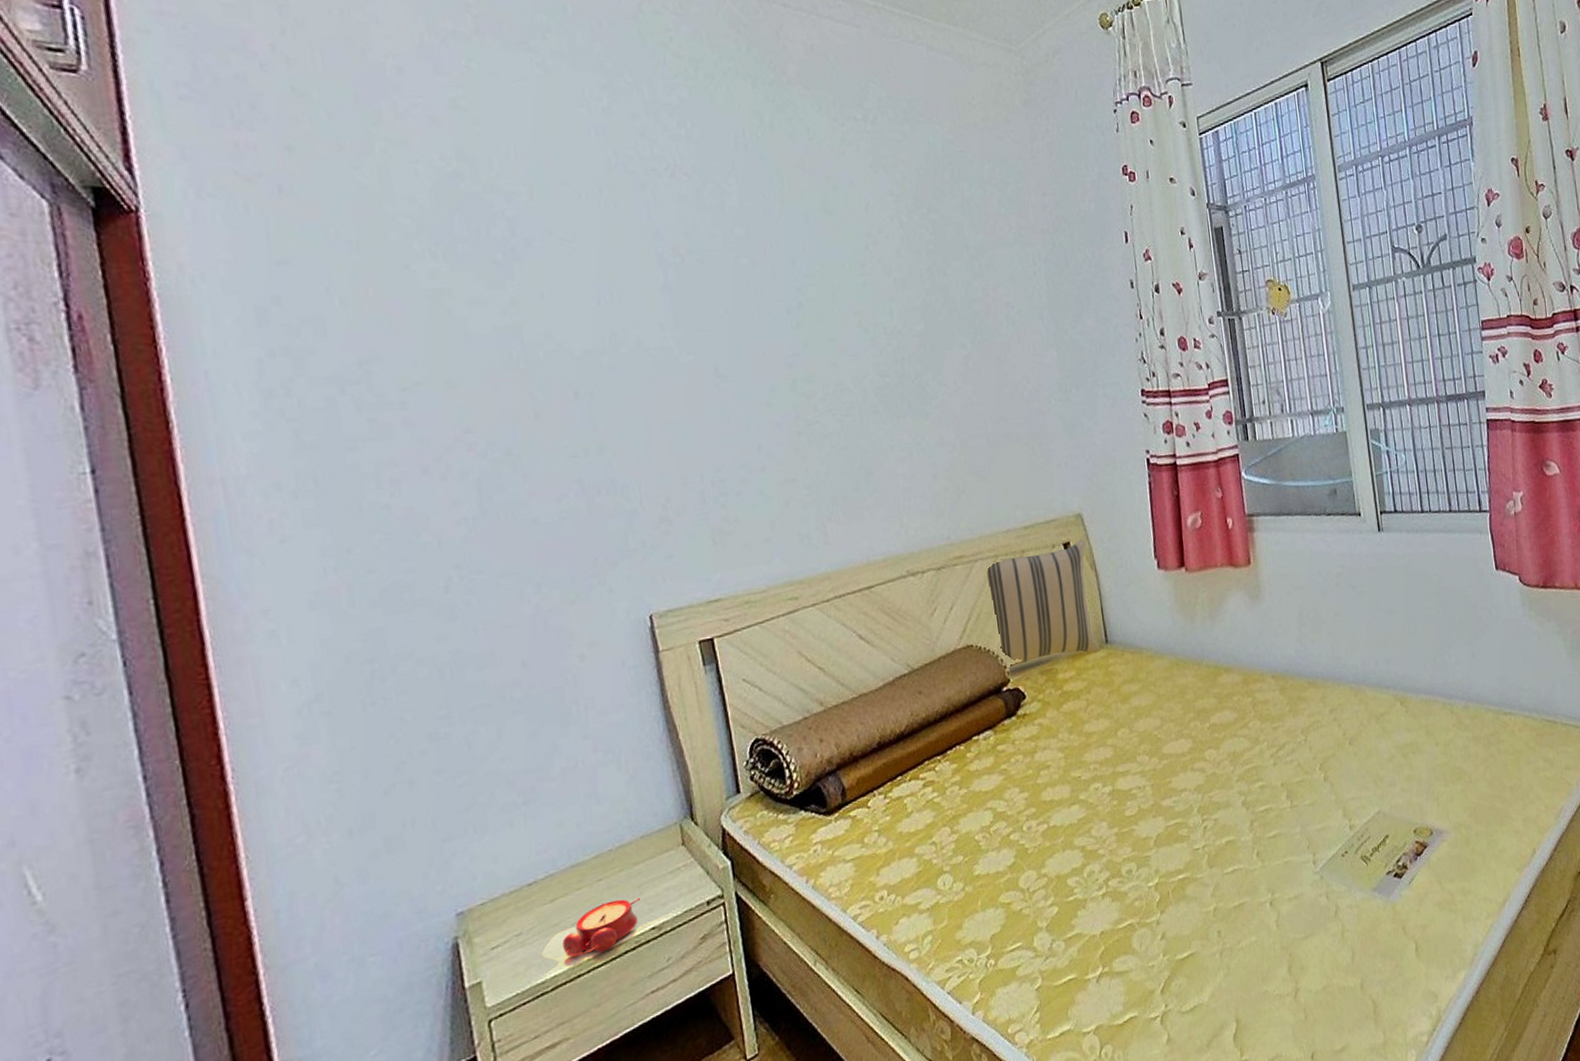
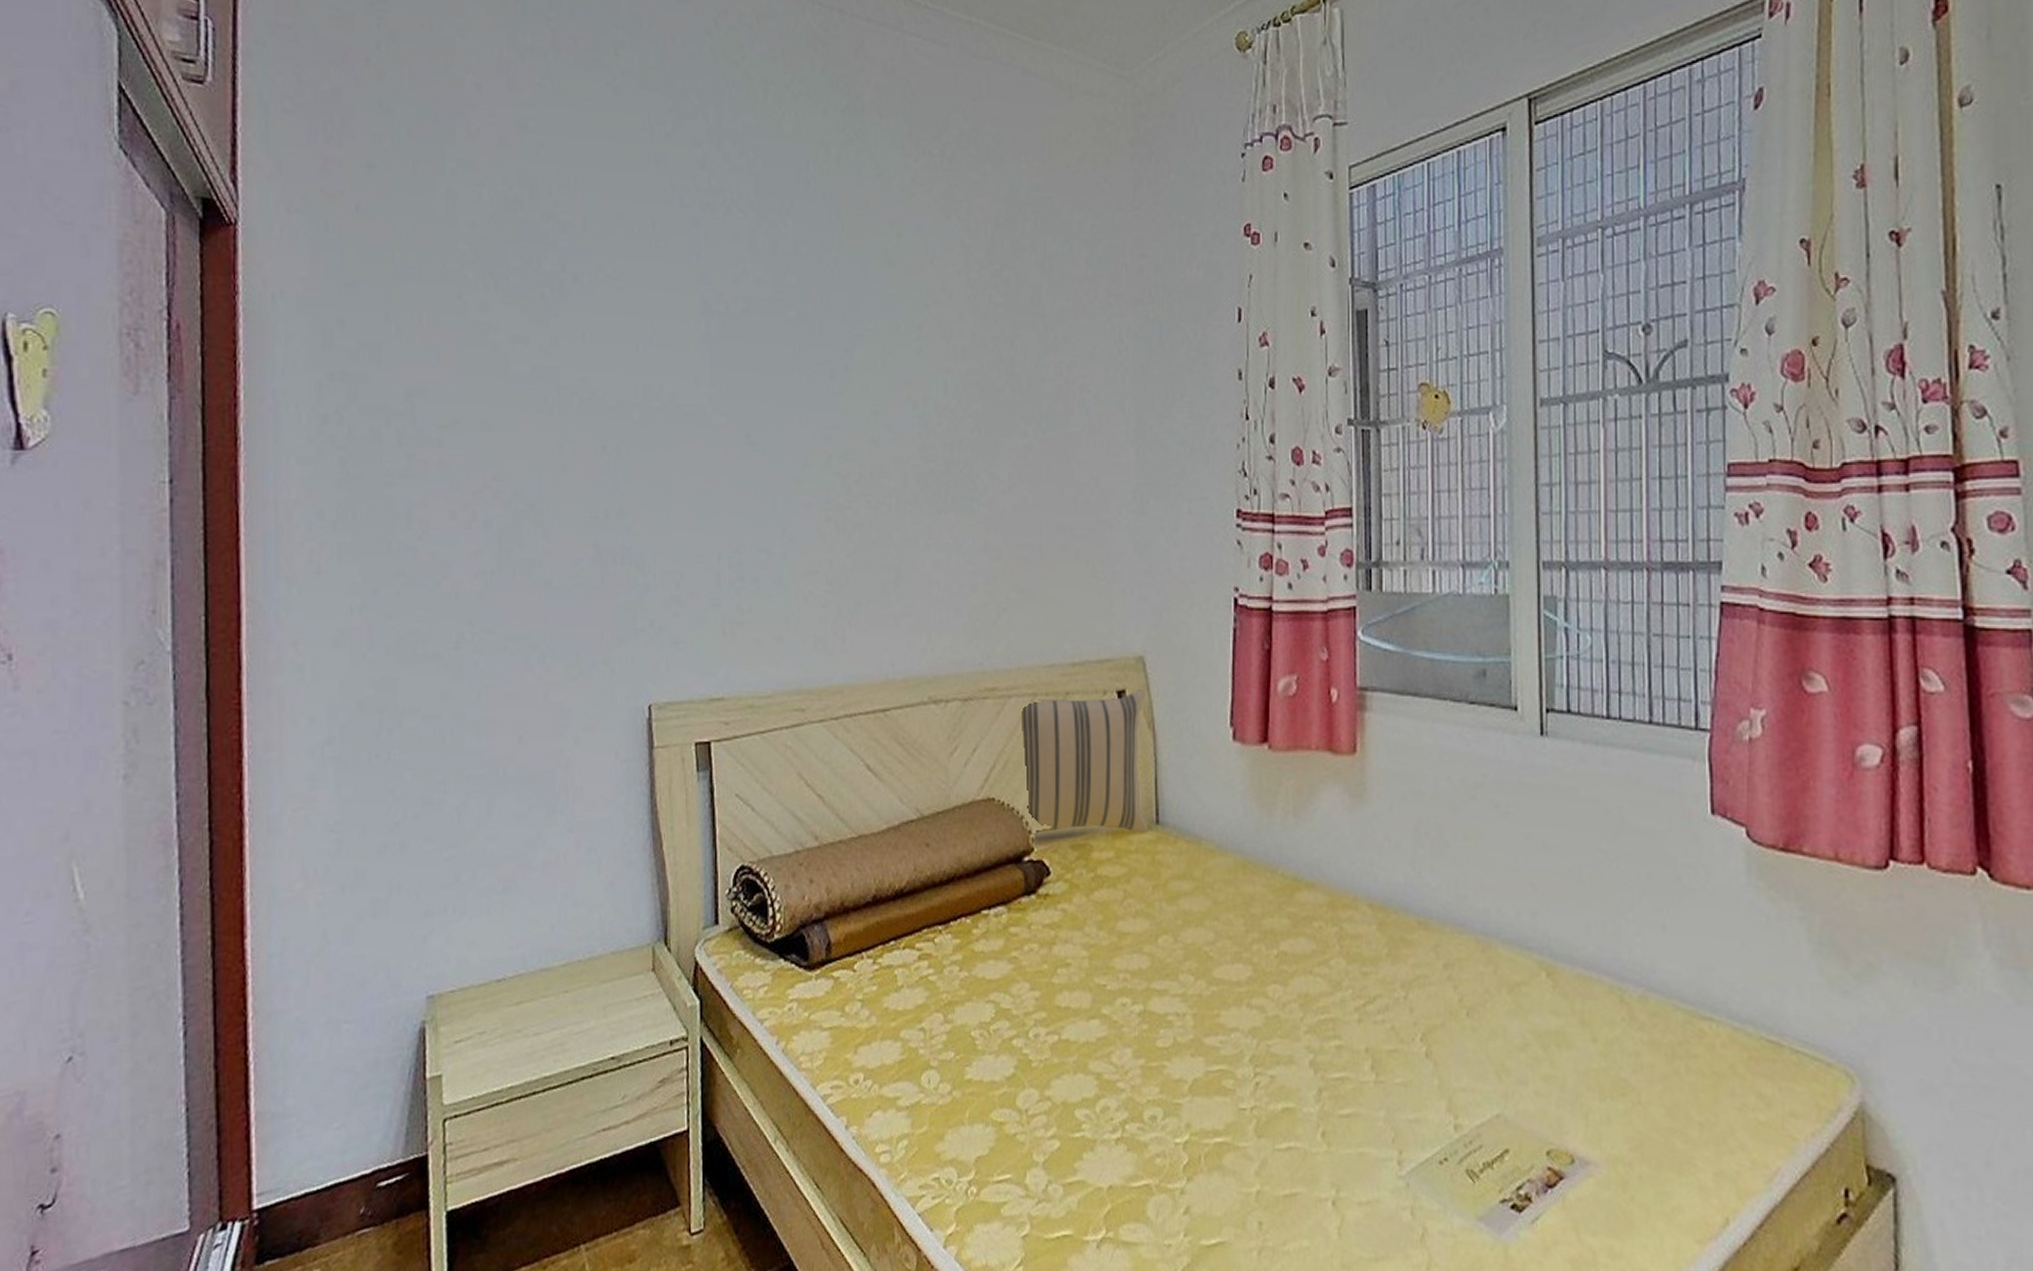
alarm clock: present [562,897,641,958] -> none [521,1017,604,1072]

